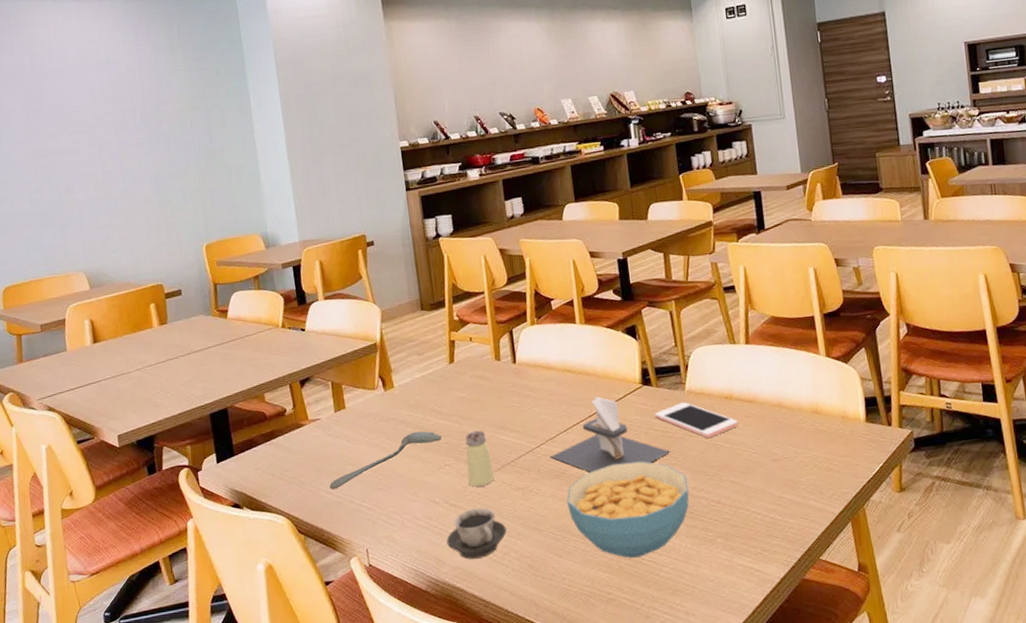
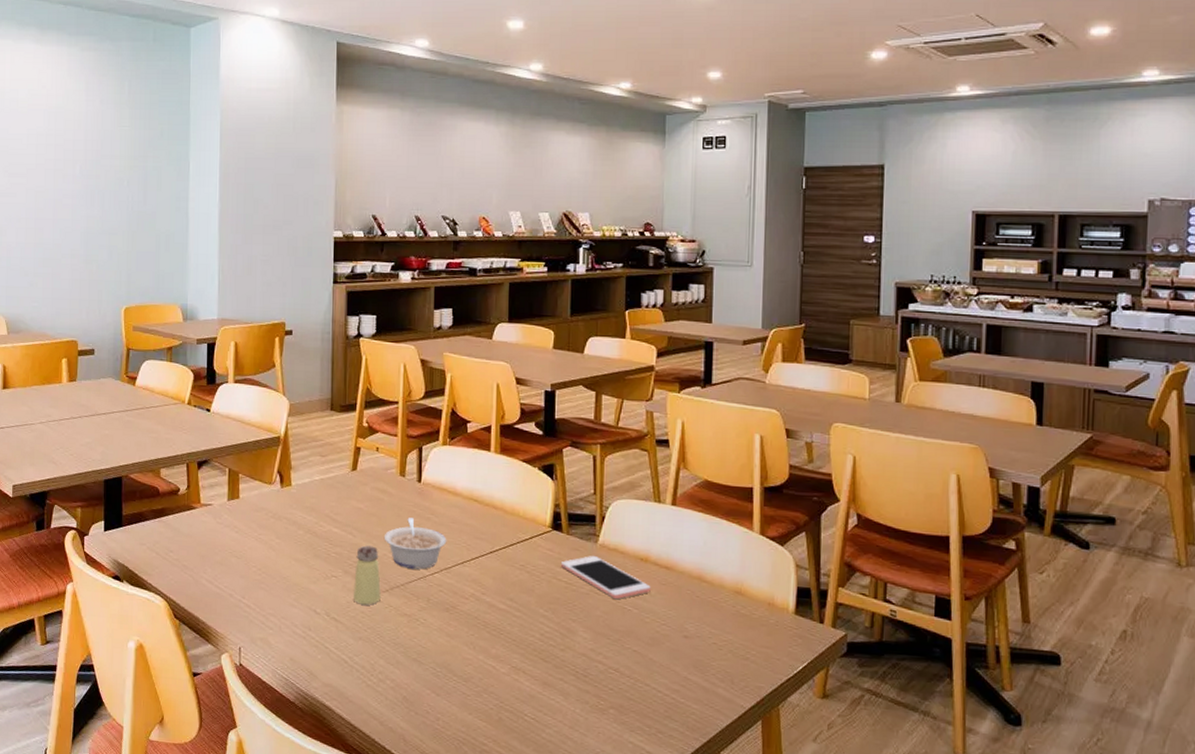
spoon: present [329,431,442,489] -> none [211,535,332,580]
cup: present [446,508,507,559] -> none [322,626,385,680]
legume: none [488,397,548,445] -> present [383,518,447,570]
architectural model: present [549,396,671,472] -> none [442,532,573,614]
cereal bowl: present [567,461,689,558] -> none [453,607,586,712]

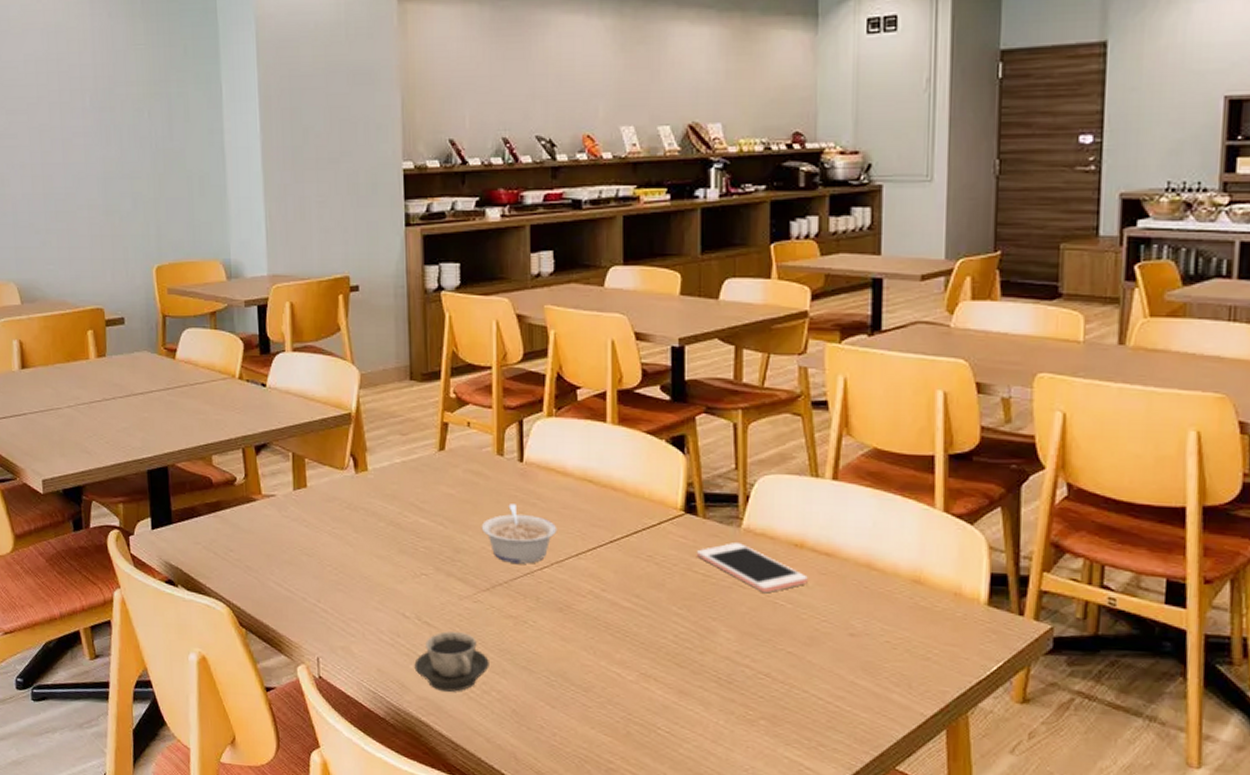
cup: none [322,626,385,680] -> present [414,631,489,692]
saltshaker: present [354,545,381,605] -> none [448,538,480,607]

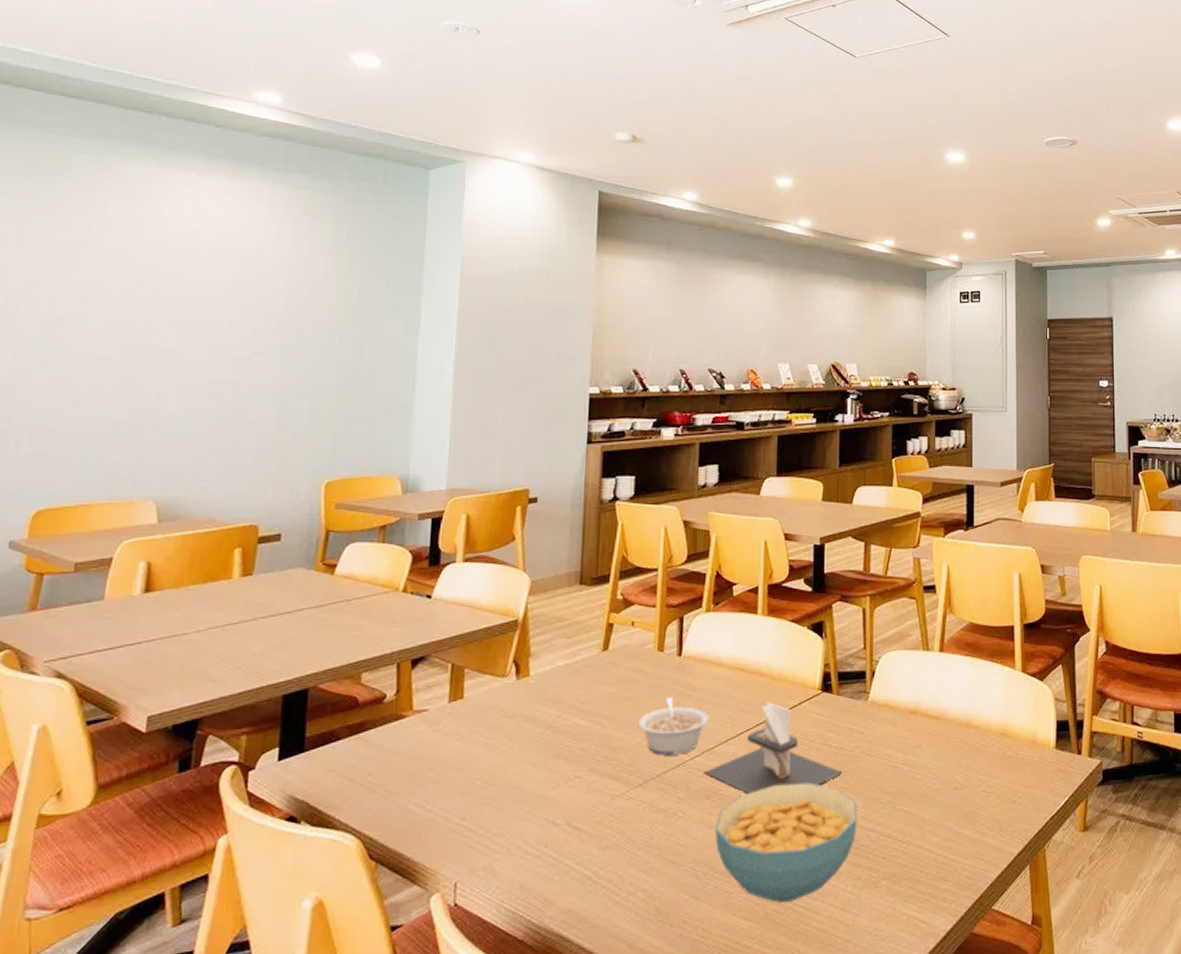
cup: present [414,631,489,692] -> none [560,833,637,900]
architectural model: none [553,518,712,612] -> present [703,702,843,793]
cereal bowl: none [569,605,730,725] -> present [715,782,858,903]
cell phone: present [696,543,808,592] -> none [830,715,921,758]

